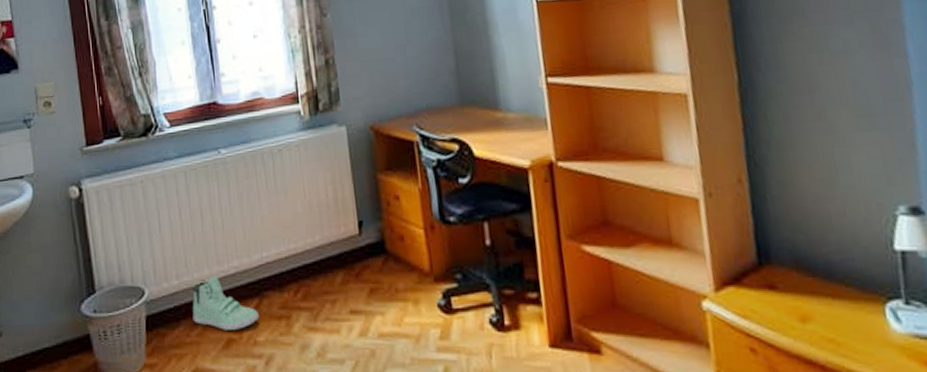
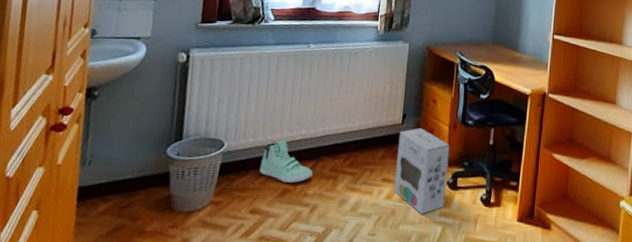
cardboard box: none [358,236,441,351] -> present [394,128,450,214]

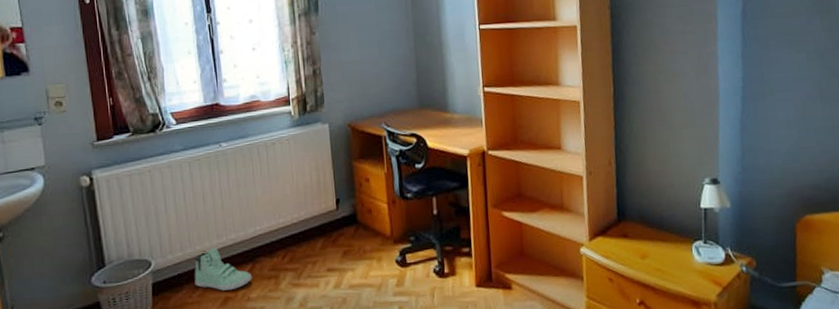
cardboard box: present [394,128,450,214] -> none [336,210,397,297]

